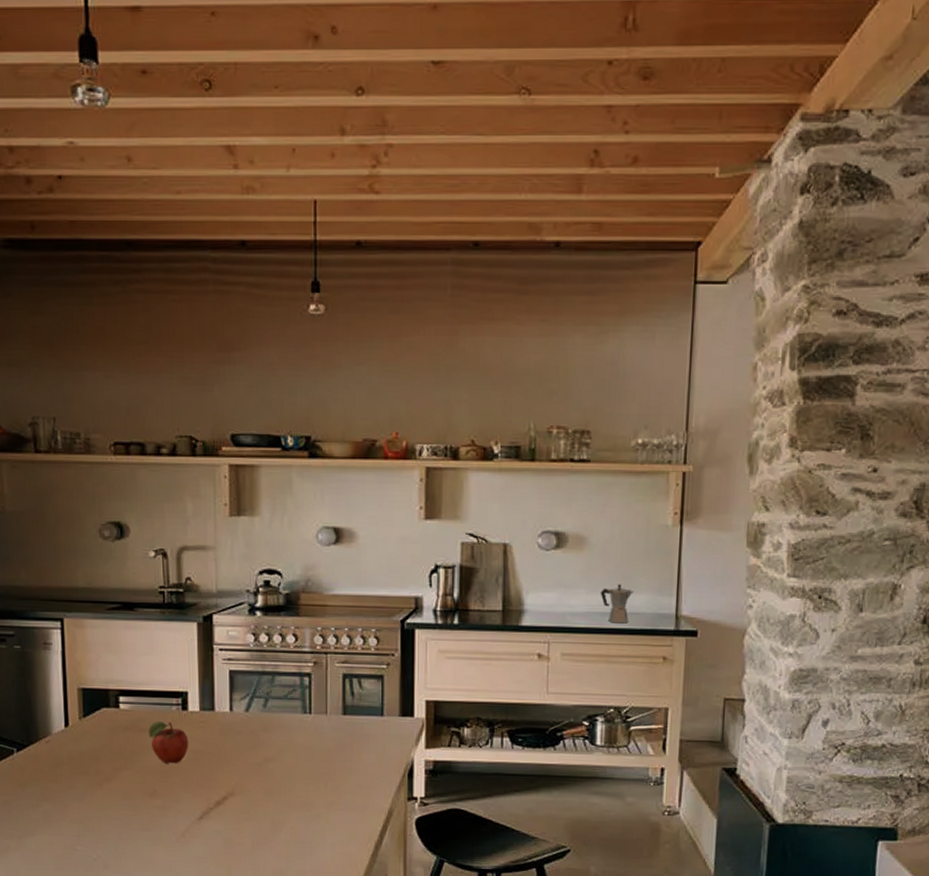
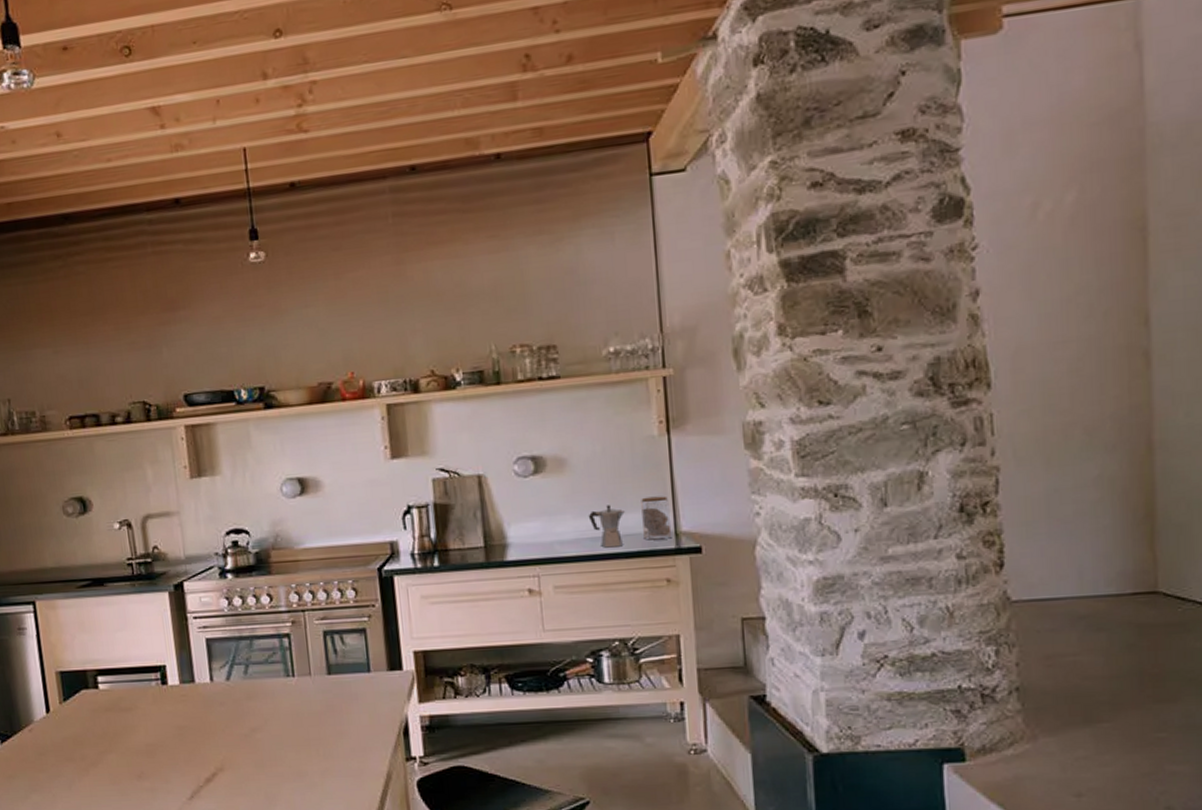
fruit: present [149,722,189,764] -> none [130,699,173,743]
jar: none [648,581,674,621] -> present [641,496,672,540]

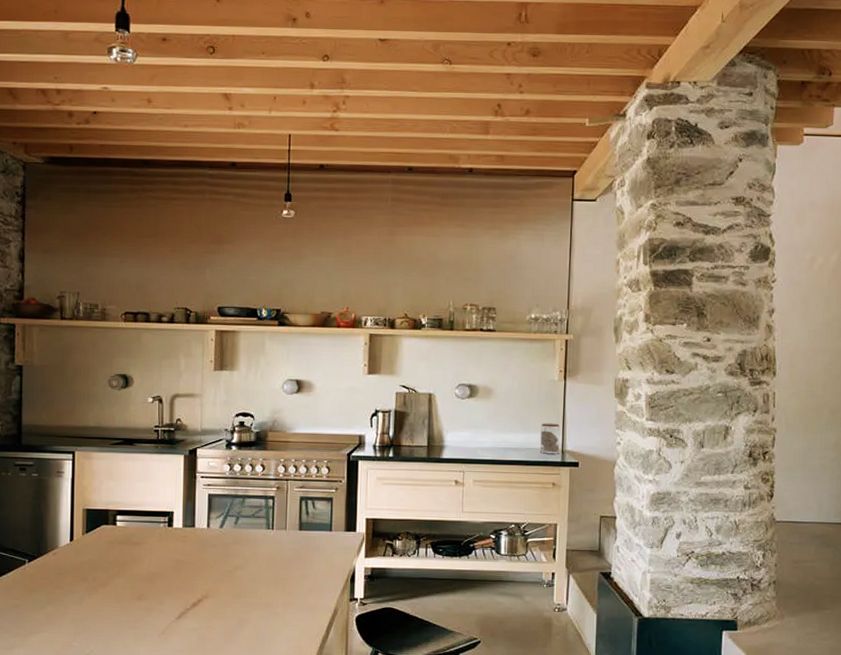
moka pot: present [588,504,625,548] -> none [503,425,529,457]

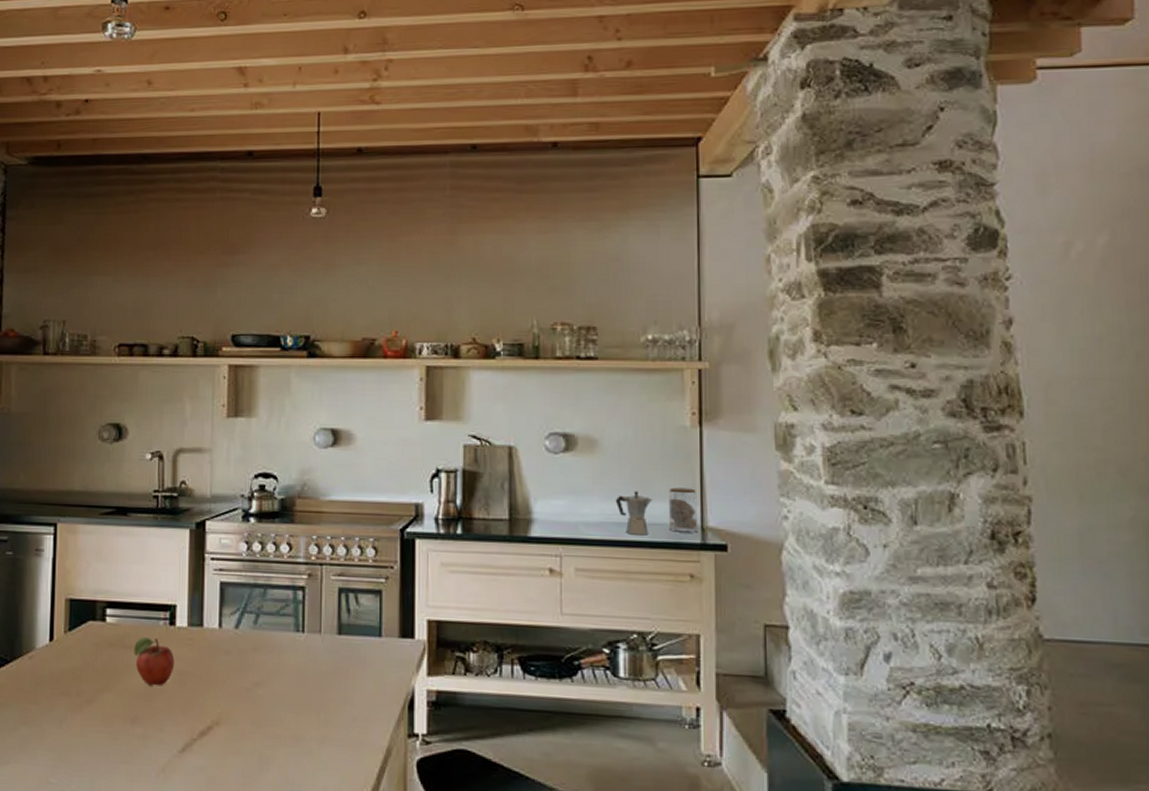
fruit: none [140,536,172,572] -> present [134,637,175,686]
moka pot: none [503,425,529,457] -> present [615,491,652,535]

